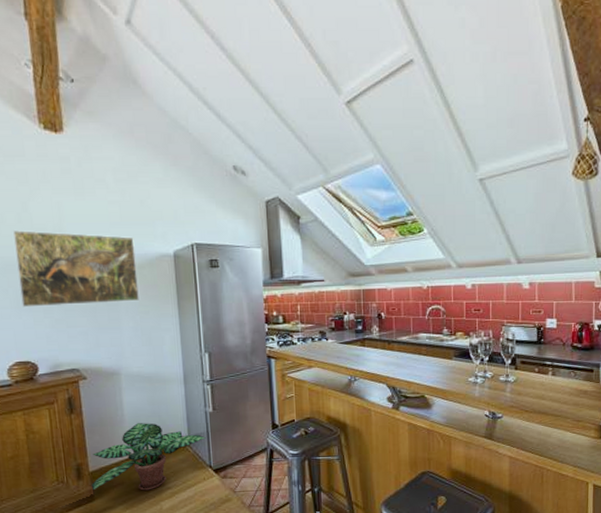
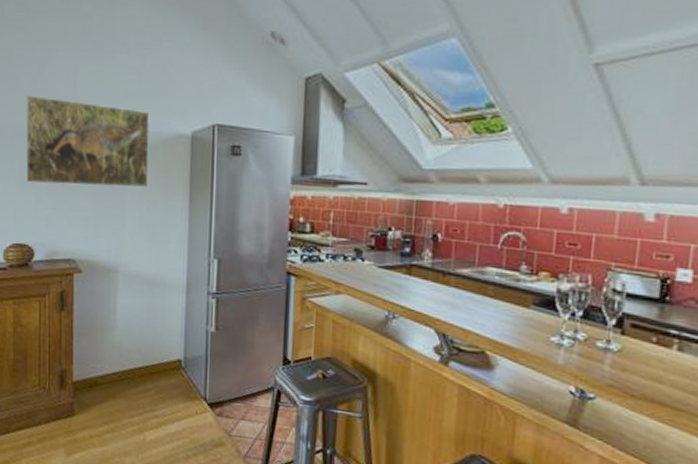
potted plant: present [91,423,206,491] -> none [73,332,204,415]

